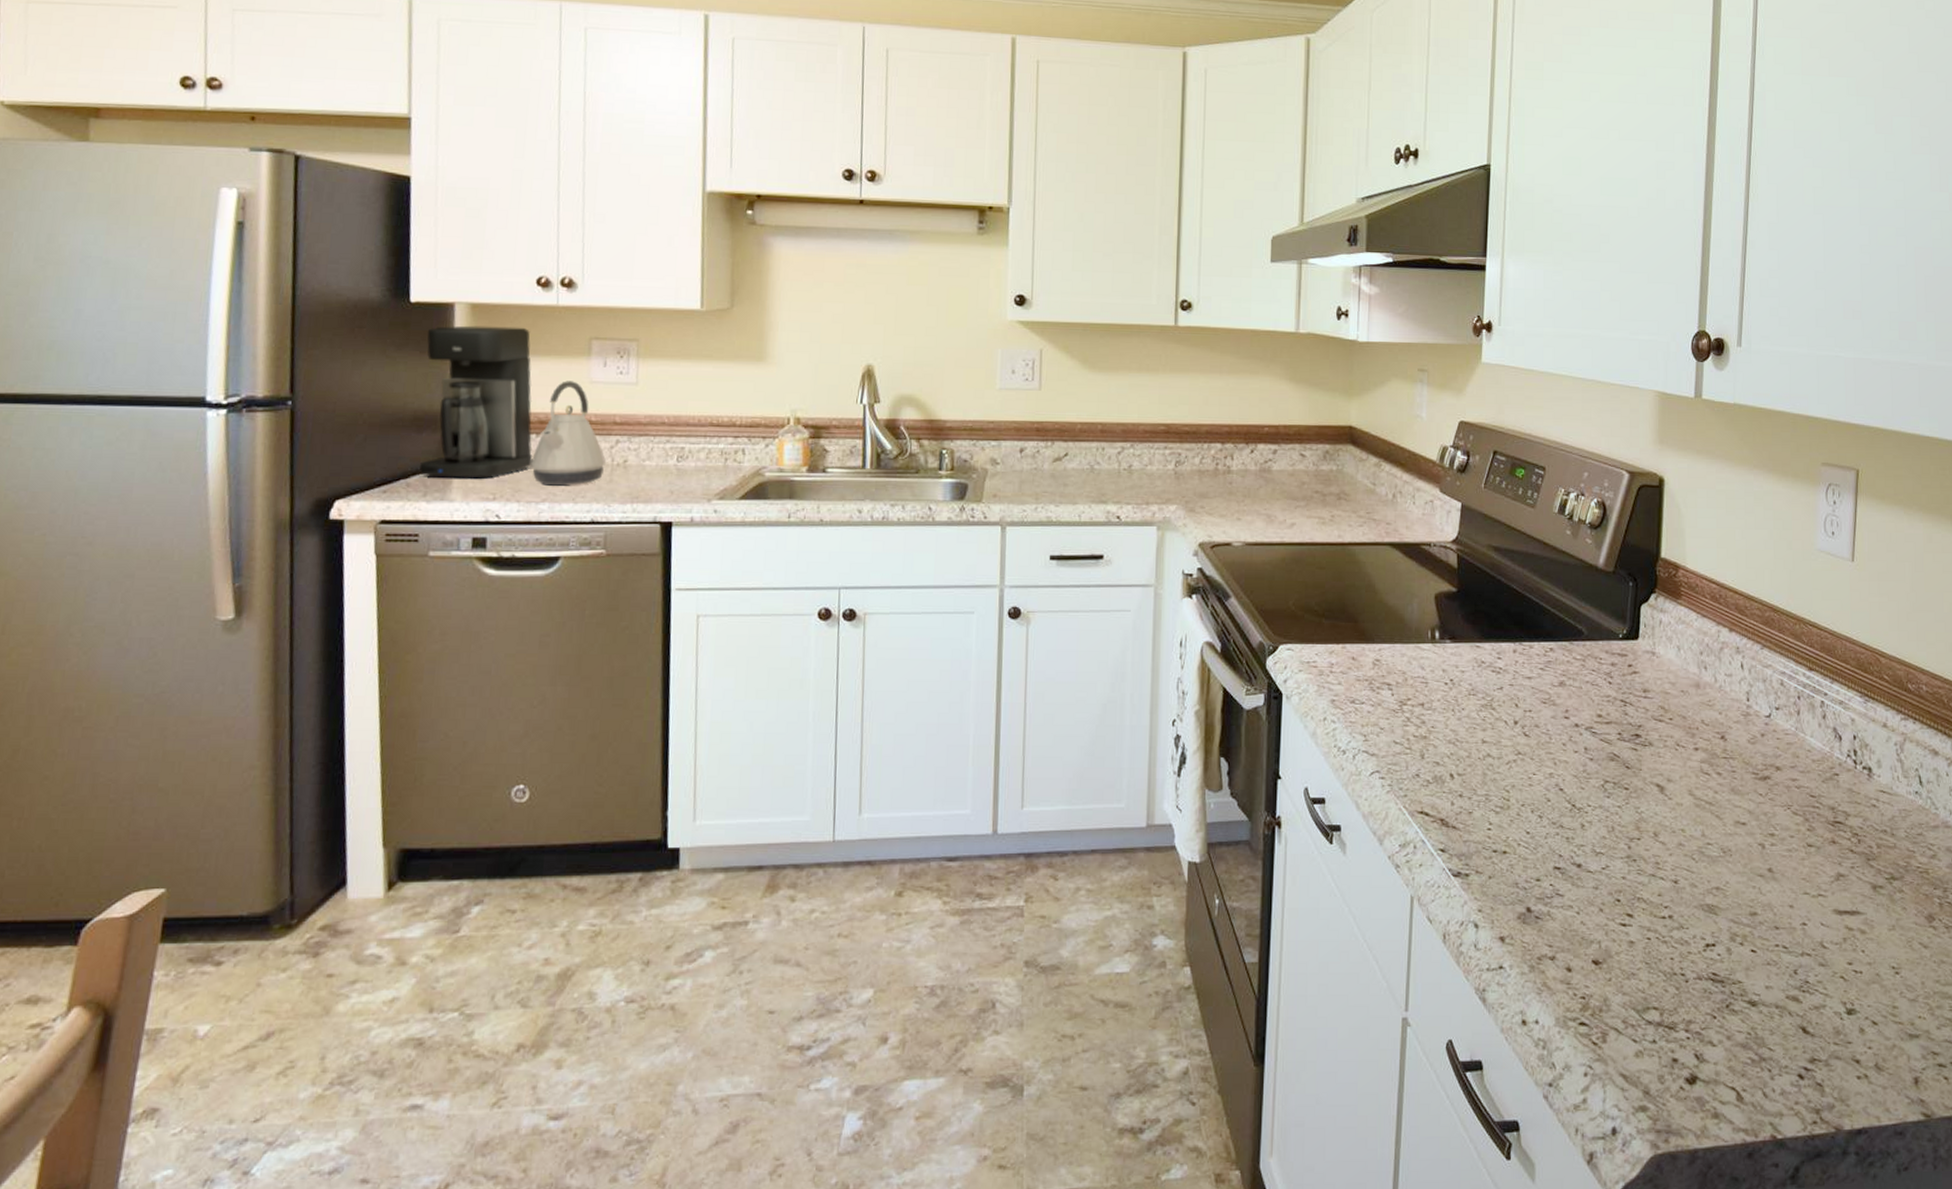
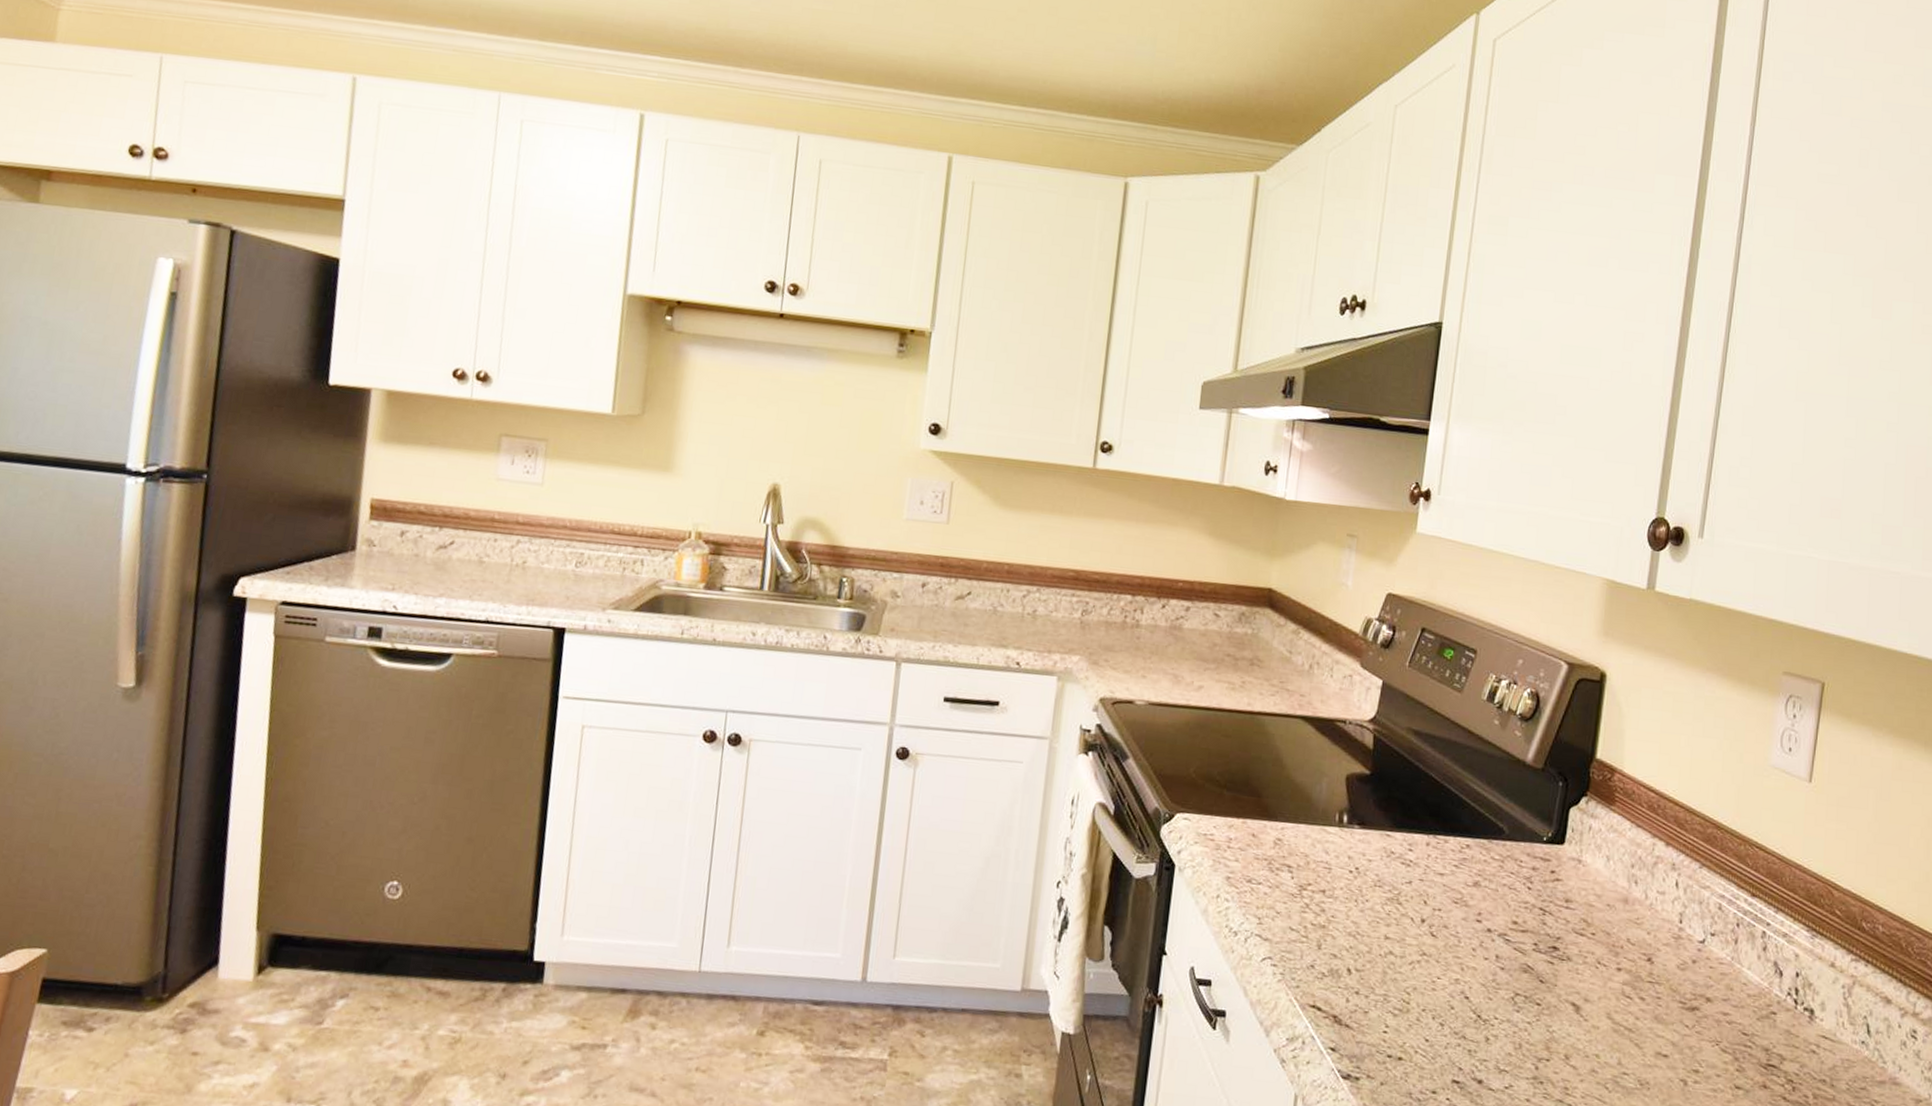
coffee maker: present [419,325,533,478] -> none [323,411,442,567]
kettle: present [530,381,607,486] -> none [431,476,506,583]

